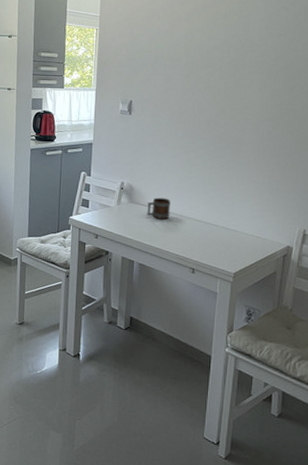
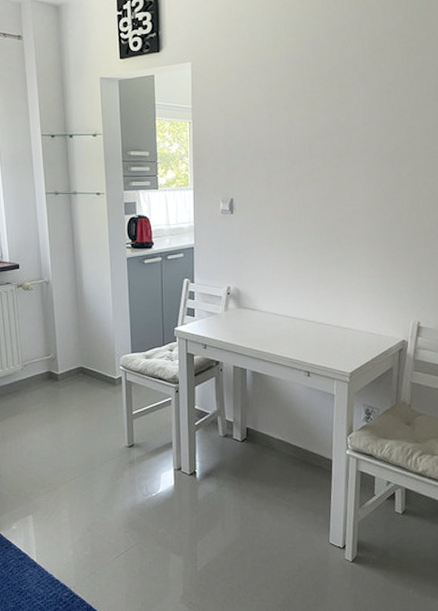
mug: present [147,197,171,219] -> none [257,300,281,323]

